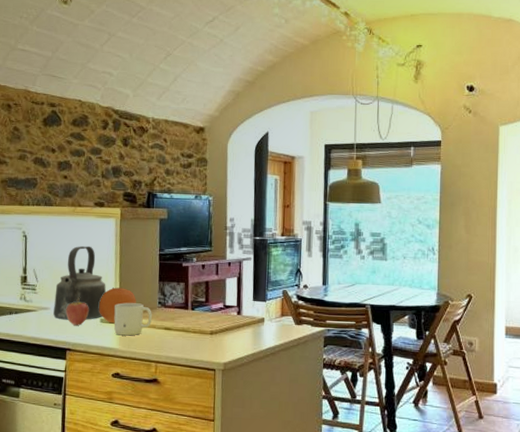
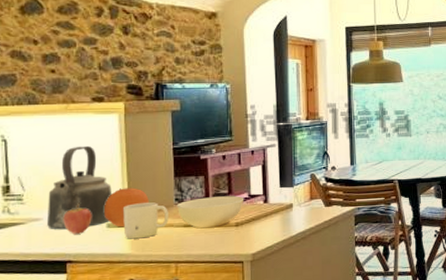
bowl: none [159,303,220,334] -> present [176,196,244,229]

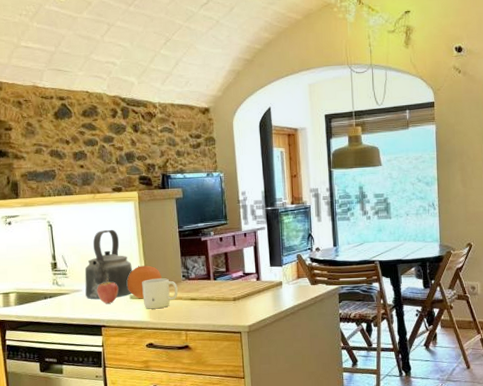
bowl: present [176,196,244,229] -> none [184,273,240,302]

